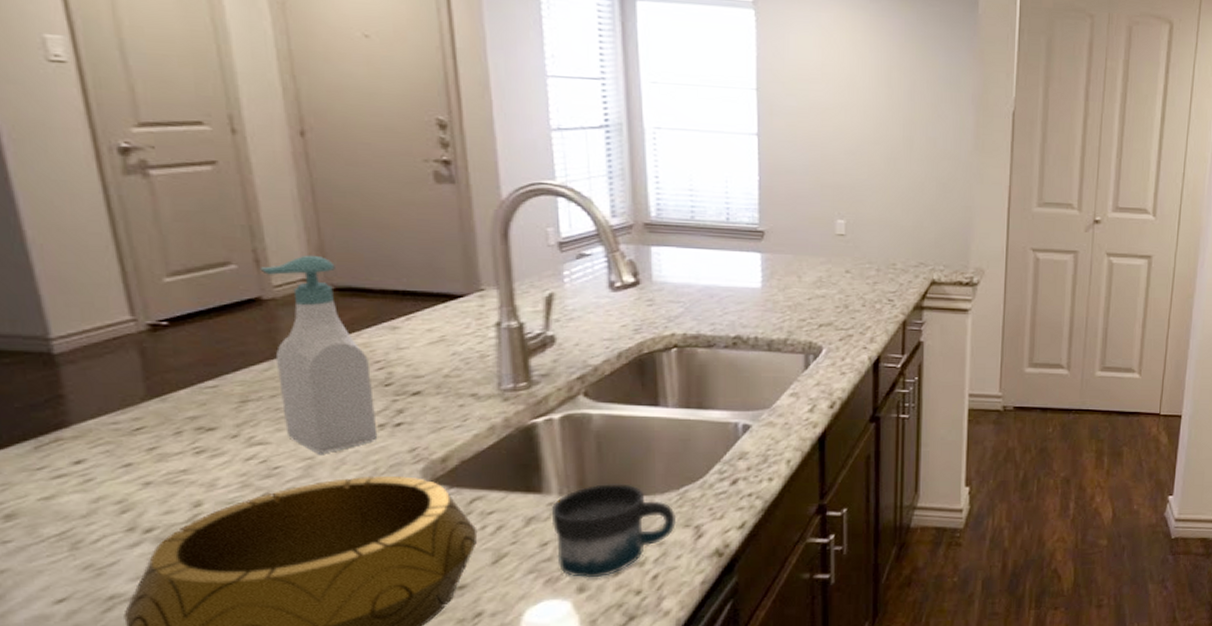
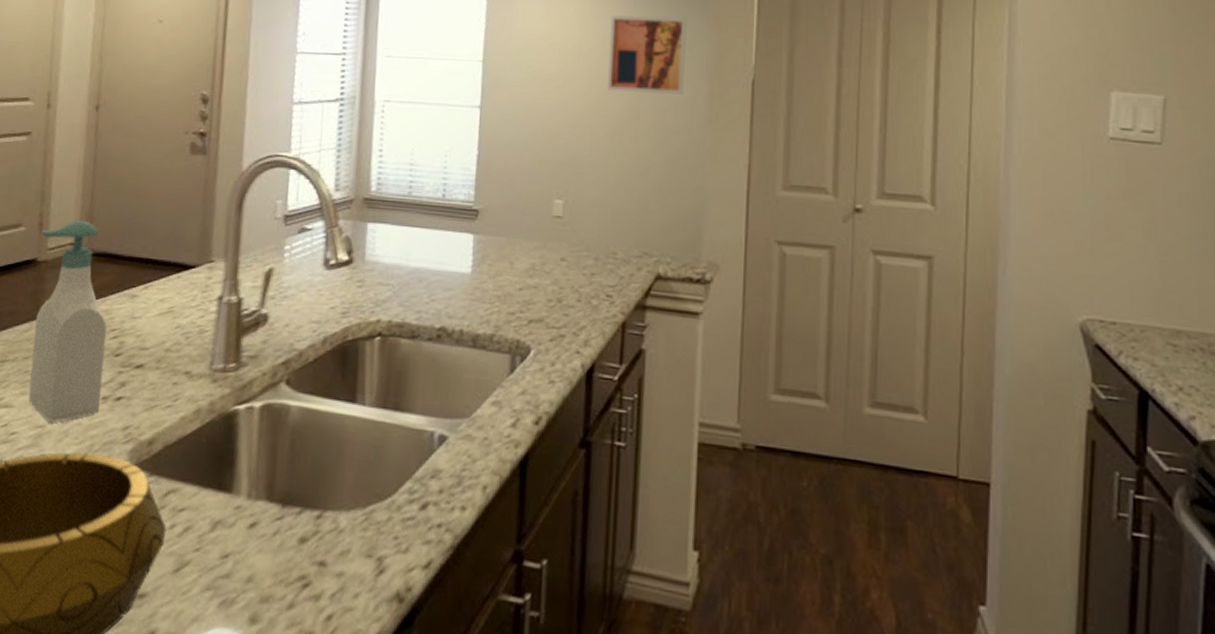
mug: present [551,484,677,578] -> none [235,489,360,609]
wall art: none [883,47,954,124] -> present [608,15,687,94]

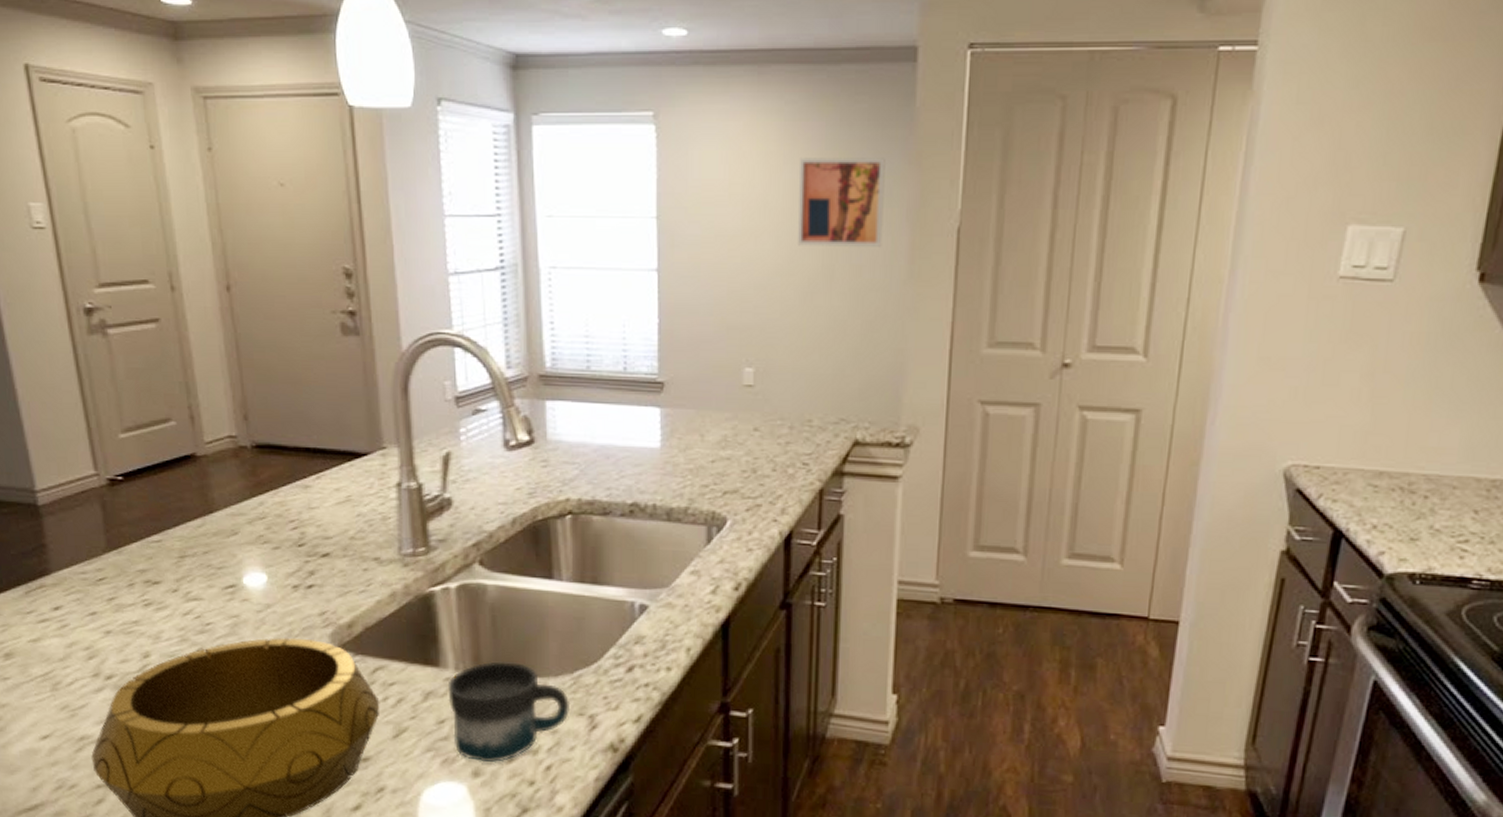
soap bottle: present [28,220,107,423] -> none [194,411,293,613]
mug: none [235,489,360,609] -> present [447,661,571,763]

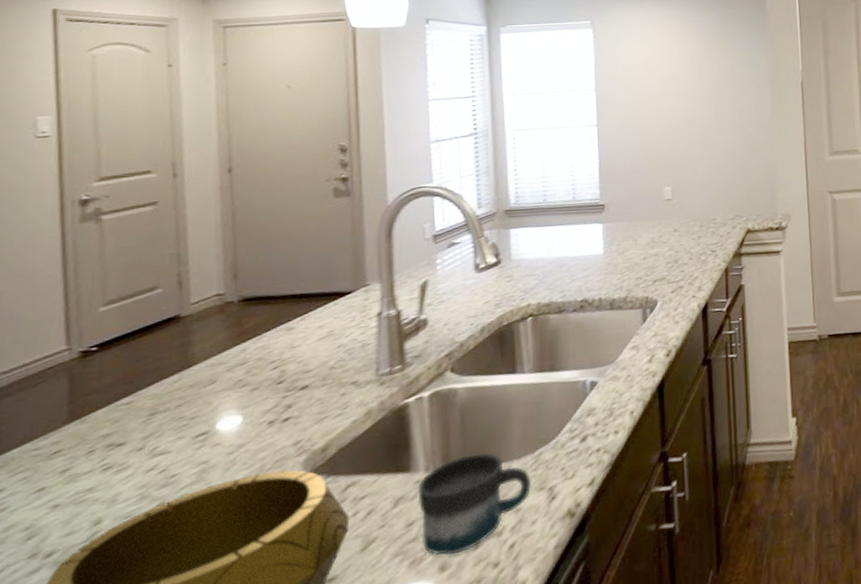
wall art: present [798,158,885,247] -> none [694,42,754,101]

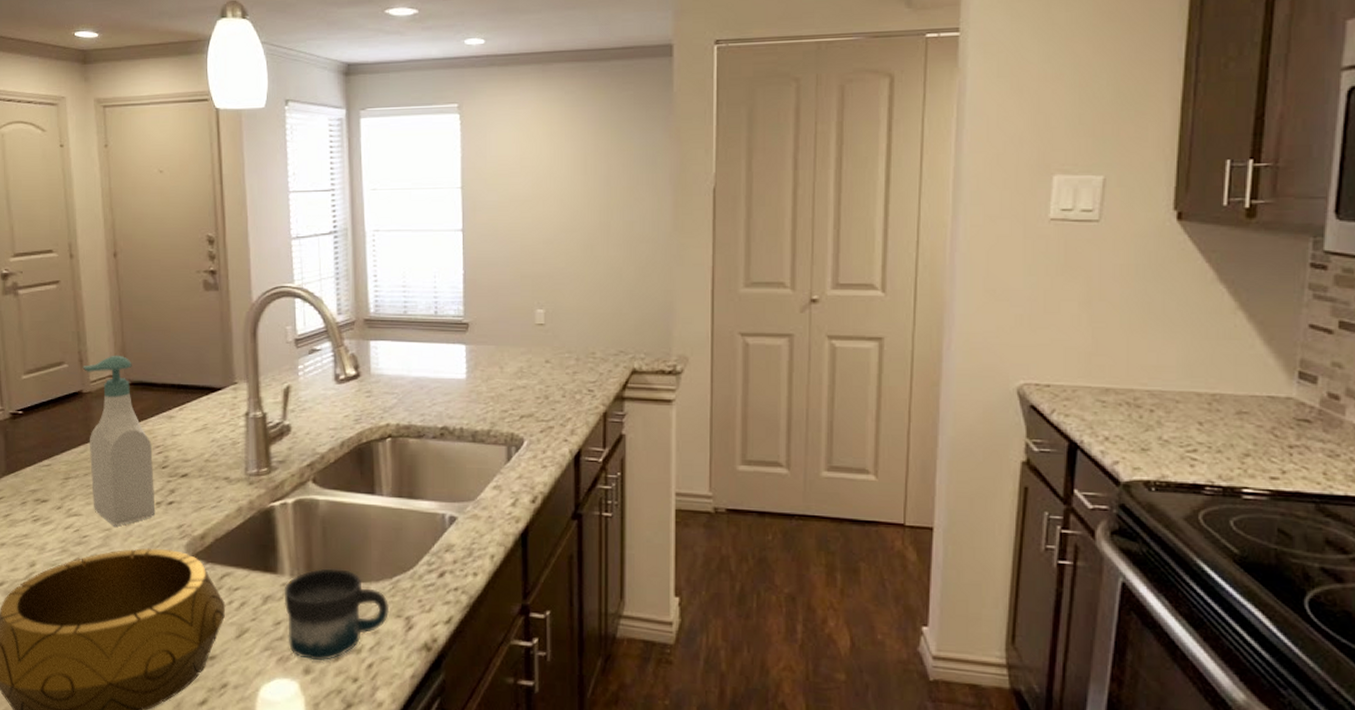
soap bottle: none [181,271,267,458] -> present [82,355,156,526]

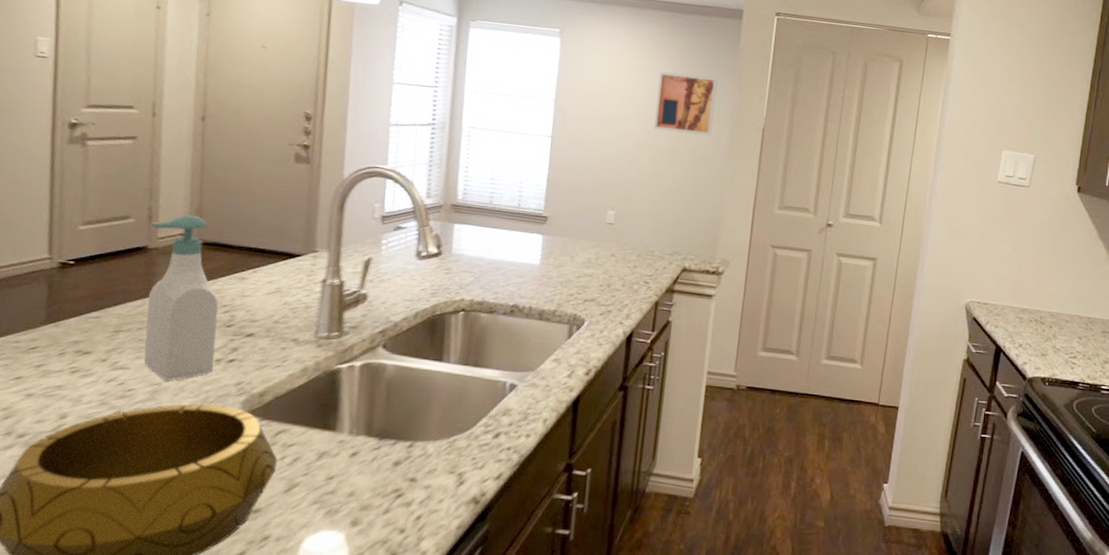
mug: present [284,568,390,662] -> none [339,427,445,514]
wall art: none [579,133,650,207] -> present [654,71,718,136]

